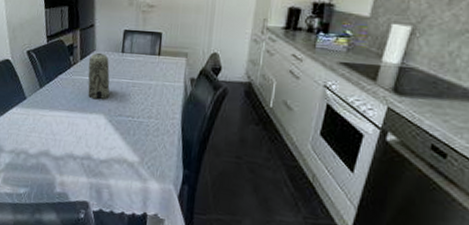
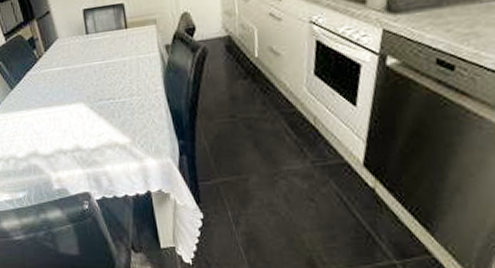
toy elephant: present [88,52,110,99] -> none [53,39,84,90]

